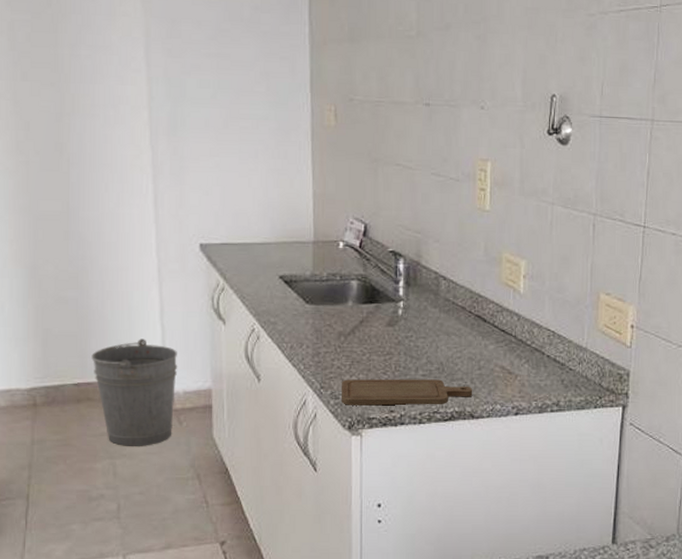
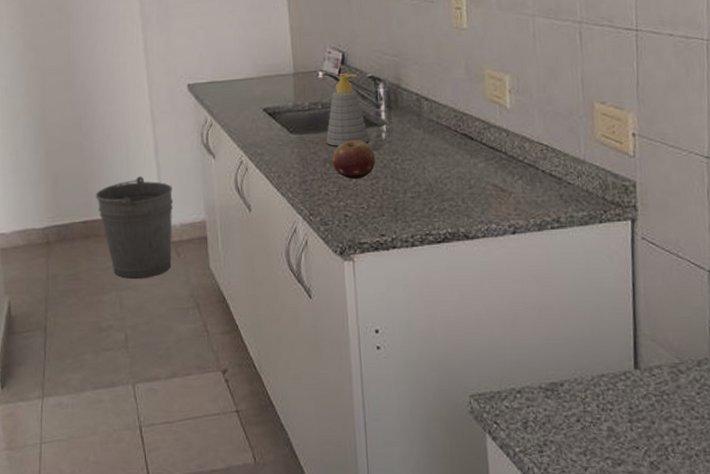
soap bottle: none [342,245,386,321] -> present [326,72,370,148]
chopping board: present [342,378,473,406] -> none [330,201,466,231]
fruit: none [346,315,390,353] -> present [331,140,376,179]

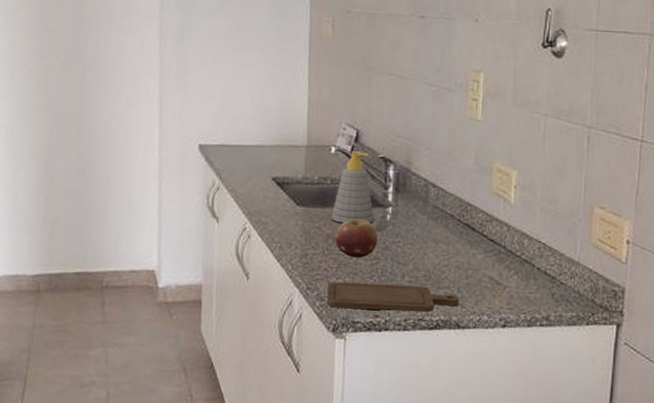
bucket: present [96,176,174,279] -> none [92,232,172,337]
chopping board: none [330,201,466,231] -> present [327,281,460,313]

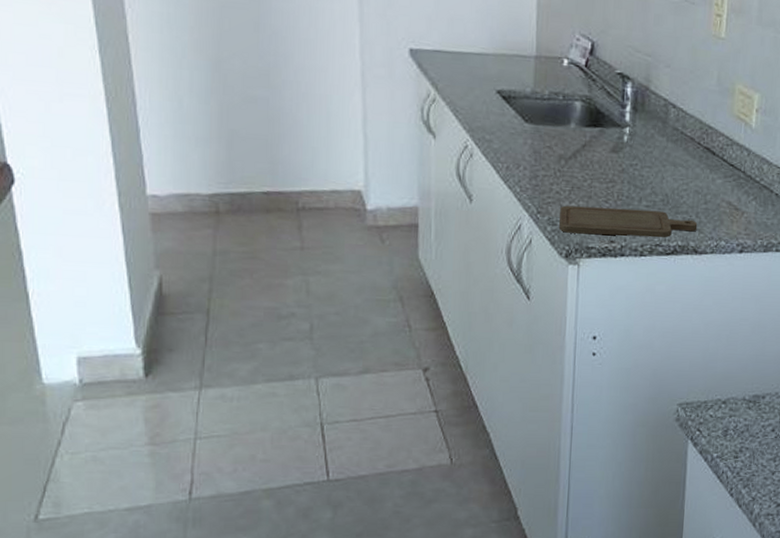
soap bottle: present [331,150,374,224] -> none [563,64,611,145]
fruit: present [334,219,378,257] -> none [567,139,614,180]

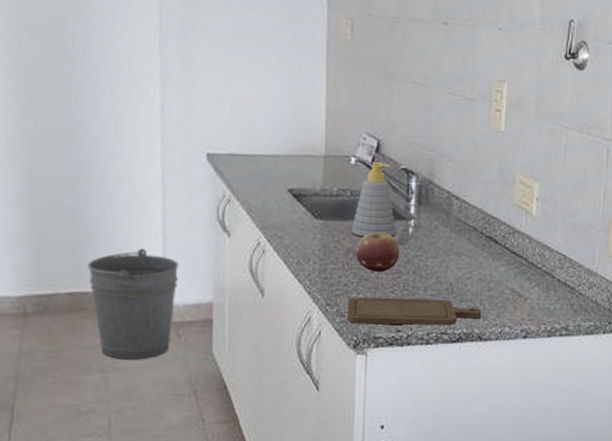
bucket: none [283,147,382,264] -> present [87,248,179,360]
soap bottle: none [563,64,611,145] -> present [351,161,396,238]
fruit: none [567,139,614,180] -> present [355,232,400,272]

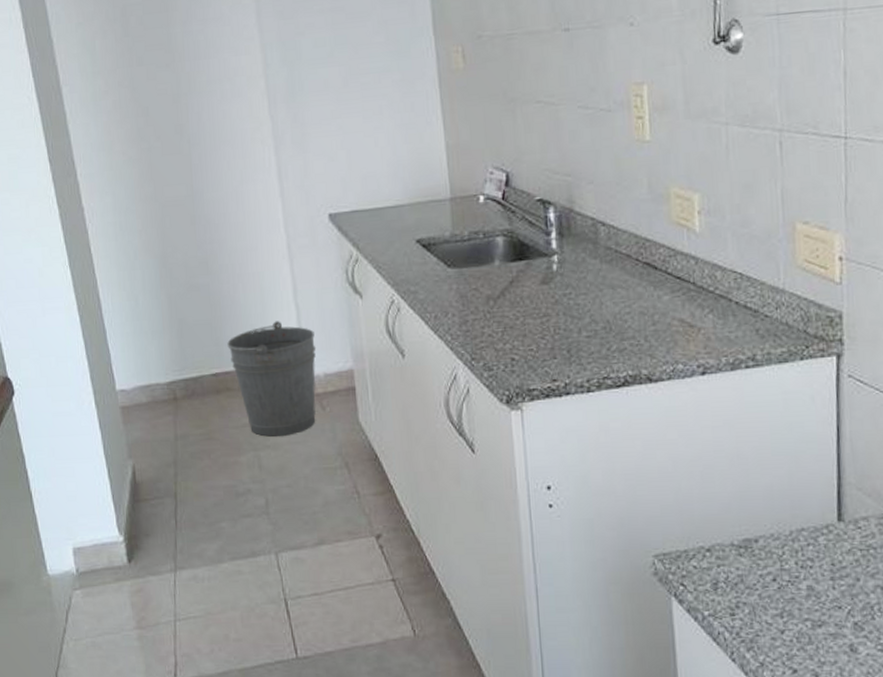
chopping board: present [347,297,482,326] -> none [495,340,648,377]
soap bottle: present [351,161,396,238] -> none [488,196,539,282]
fruit: present [355,232,400,272] -> none [495,273,546,317]

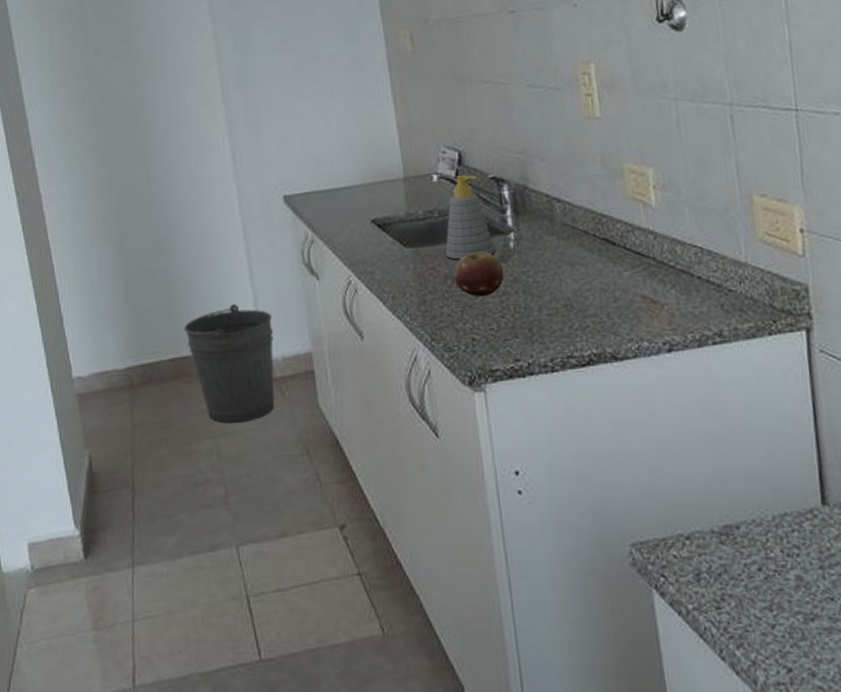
soap bottle: none [488,196,539,282] -> present [445,174,496,261]
fruit: none [495,273,546,317] -> present [453,251,504,296]

